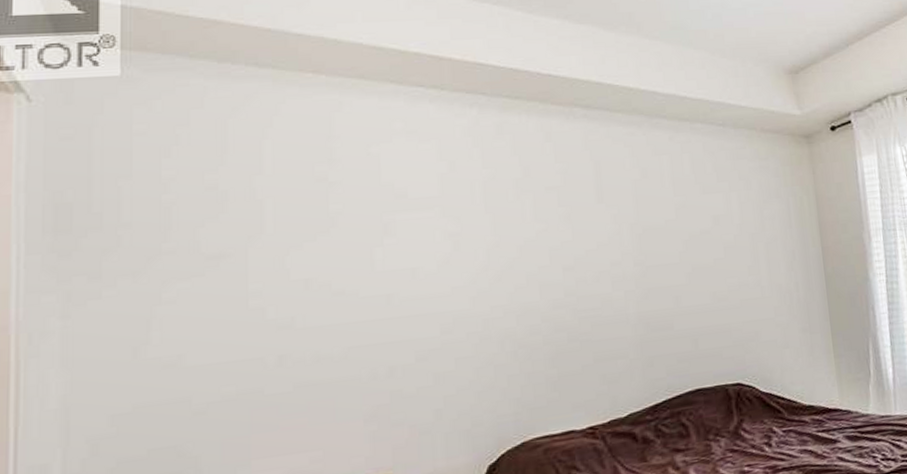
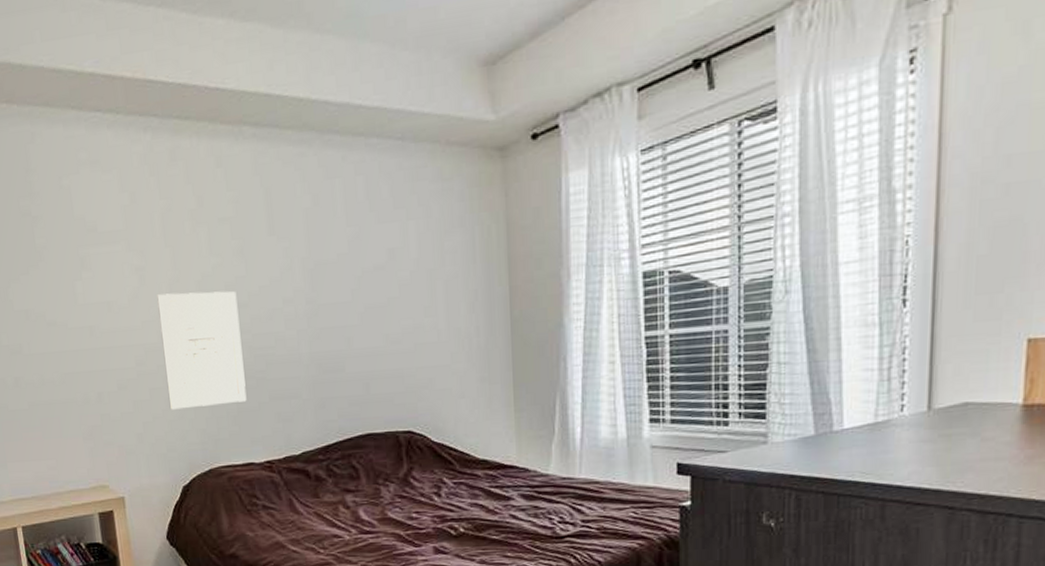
wall art: none [472,255,569,380] -> present [157,291,247,410]

